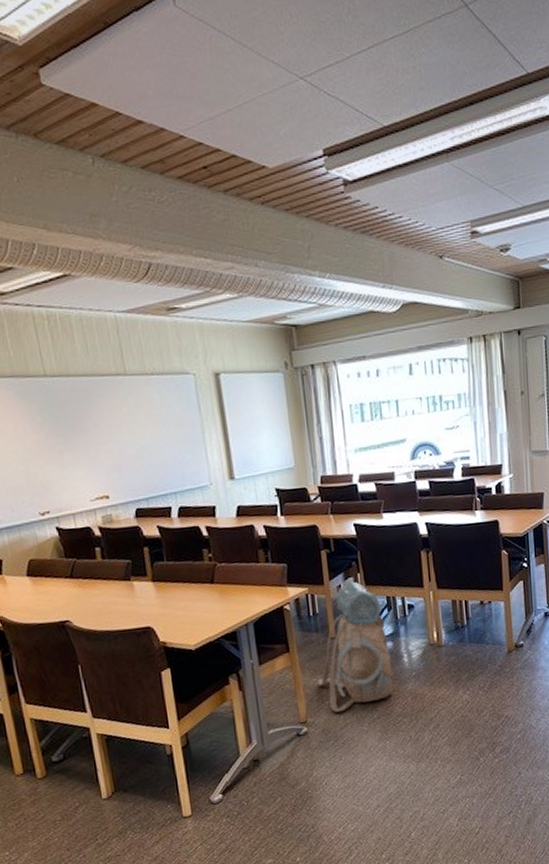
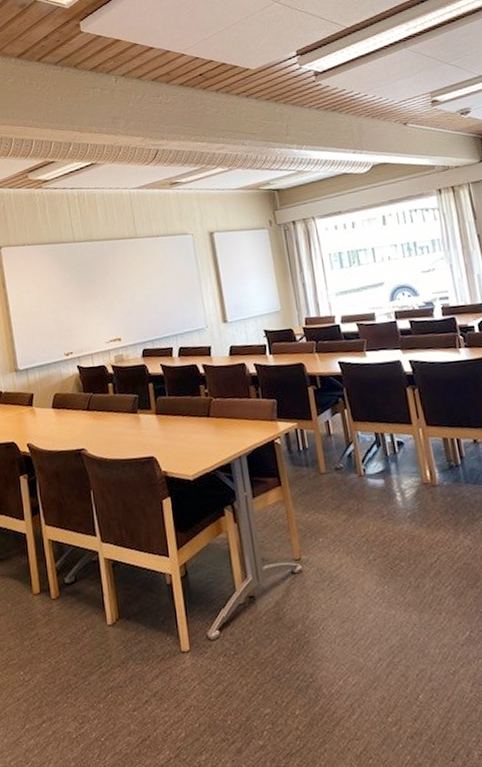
backpack: present [318,581,394,713] -> none [310,417,388,551]

